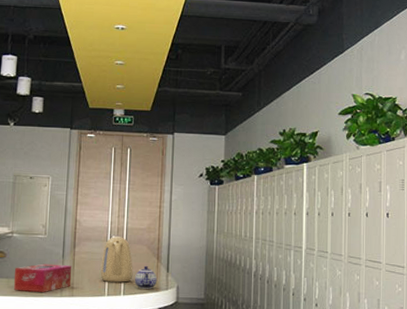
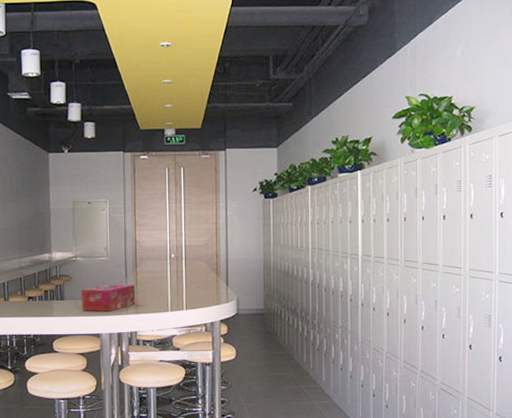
kettle: present [100,236,133,283] -> none [162,254,194,298]
teapot: present [134,266,157,289] -> none [195,281,217,303]

